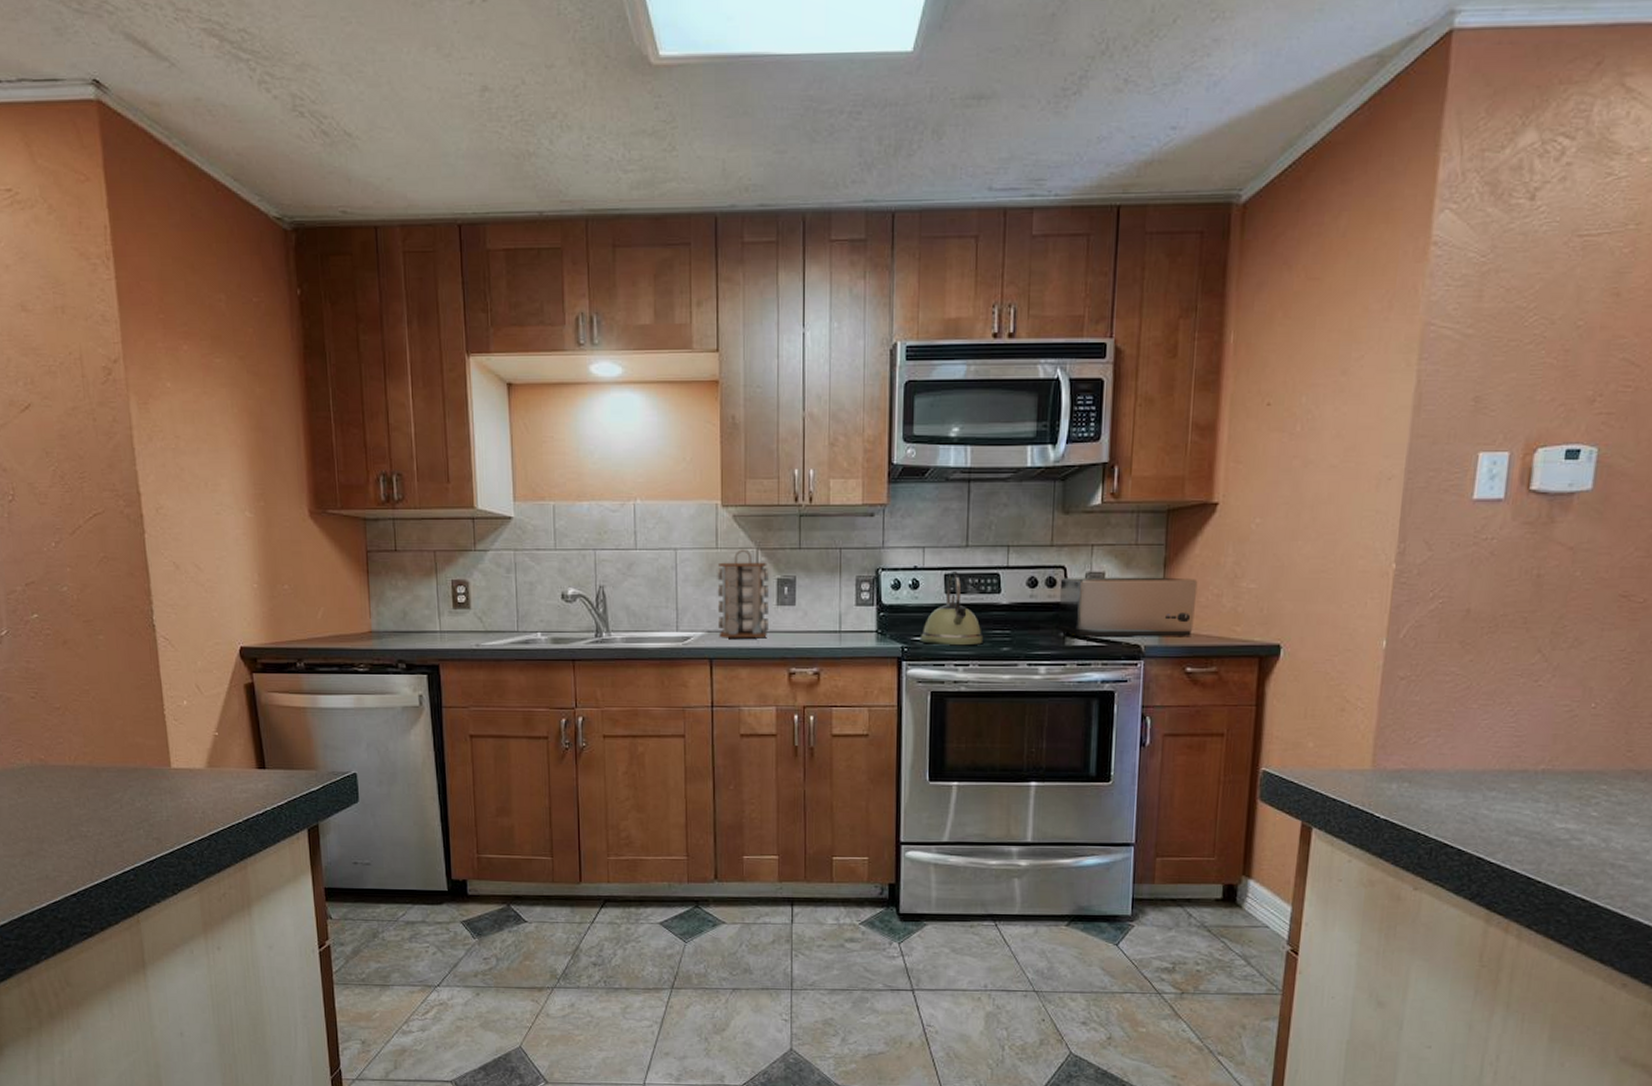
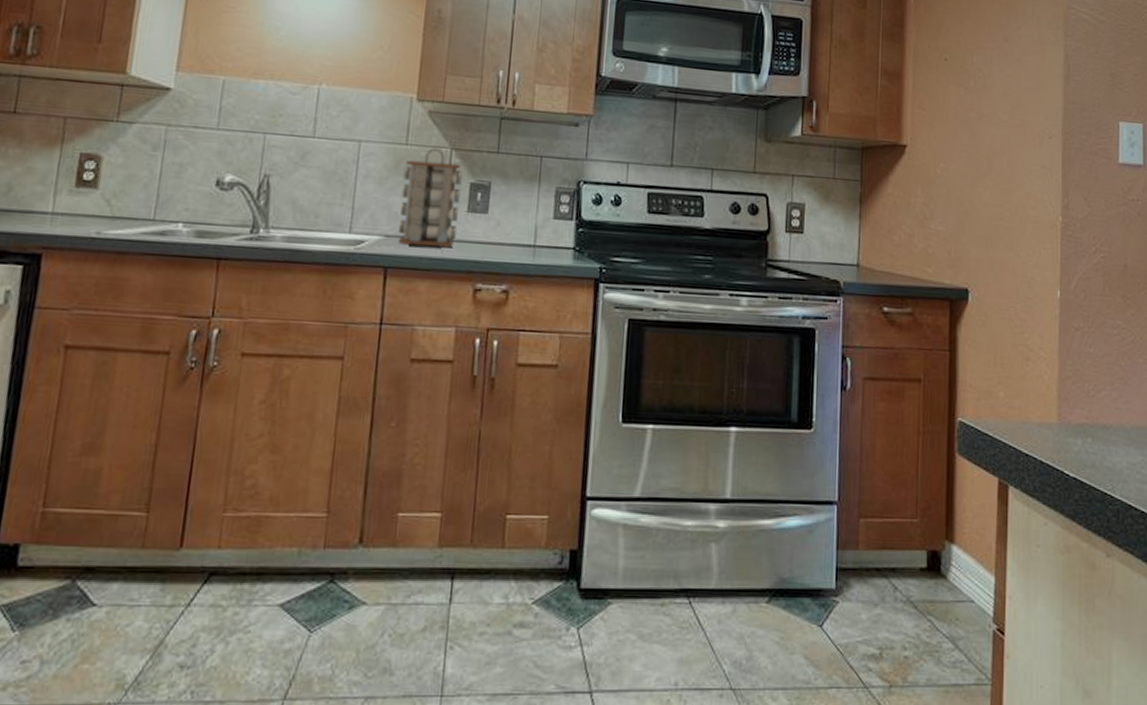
kettle: present [919,570,984,646] -> none [619,189,686,272]
toaster: present [1058,577,1198,638] -> none [759,205,891,276]

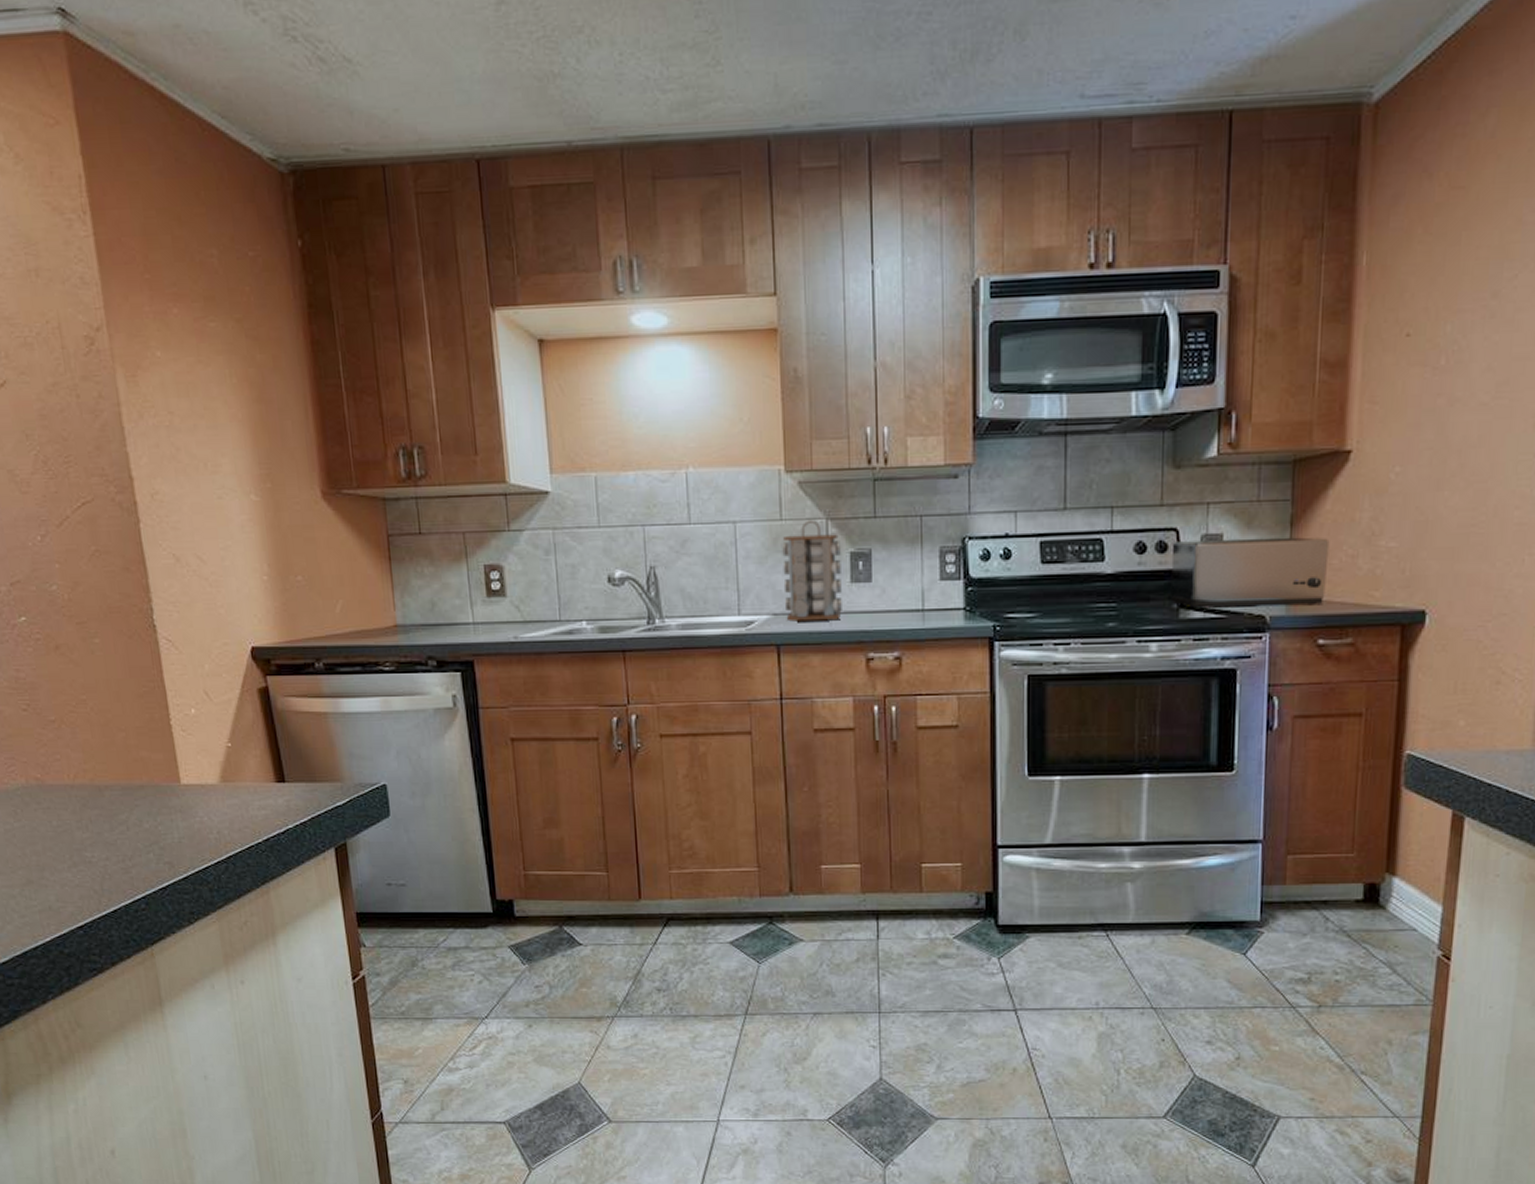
toaster: none [759,205,891,276] -> present [1170,537,1330,608]

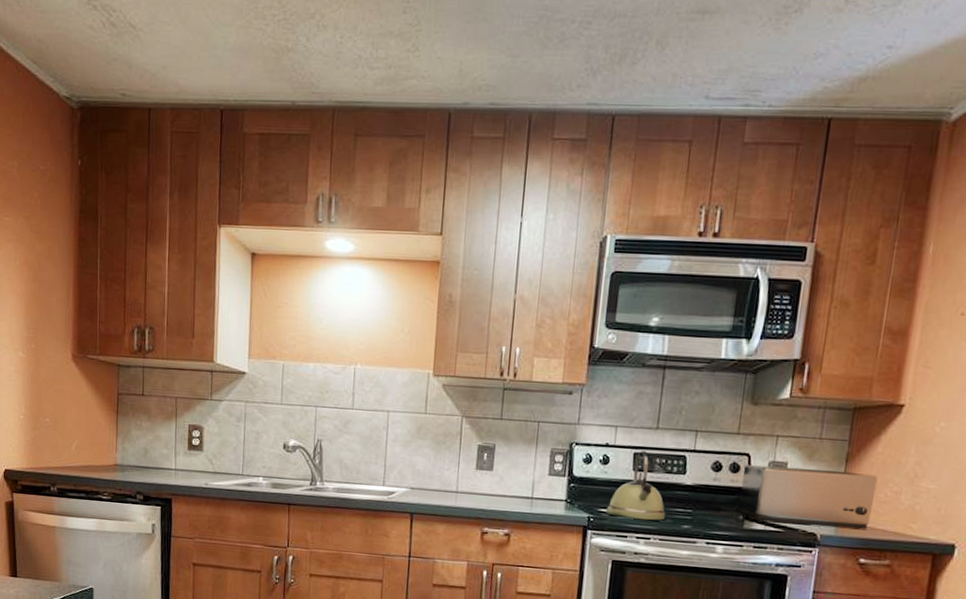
spice rack: present [782,520,844,622] -> none [421,416,471,498]
kettle: none [1013,537,1086,623] -> present [605,450,666,522]

